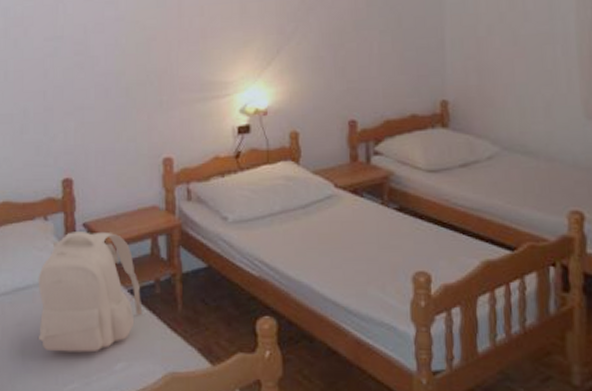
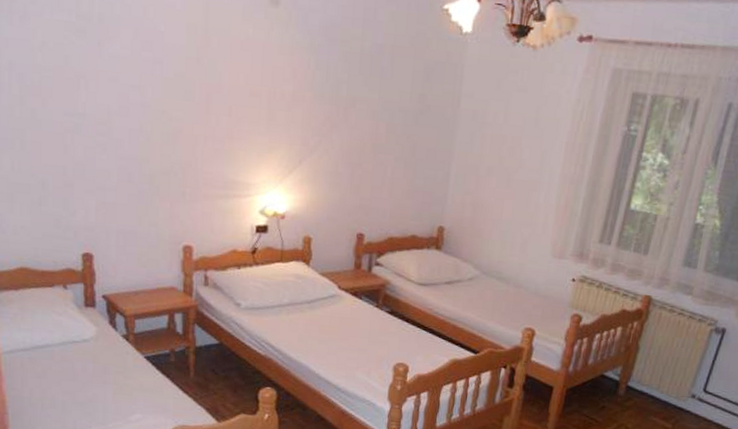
backpack: present [37,231,143,353] -> none [57,301,158,405]

